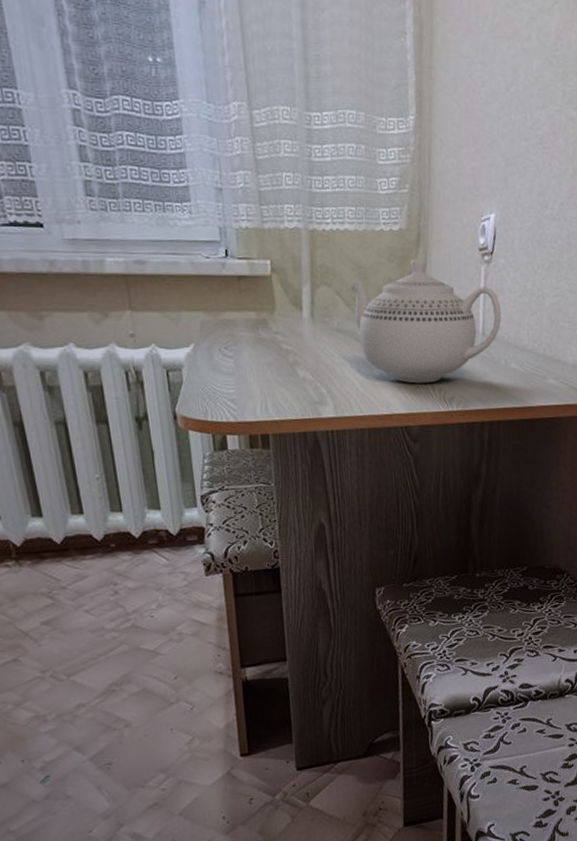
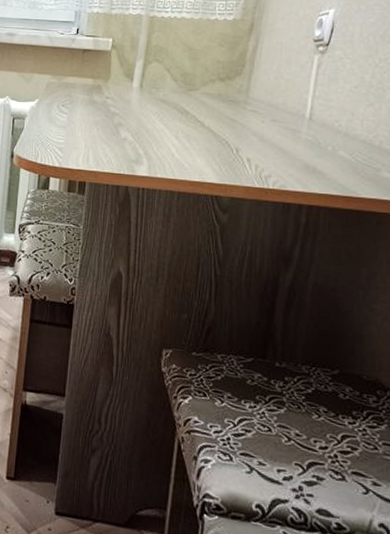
teapot: present [350,258,502,384] -> none [180,44,333,159]

